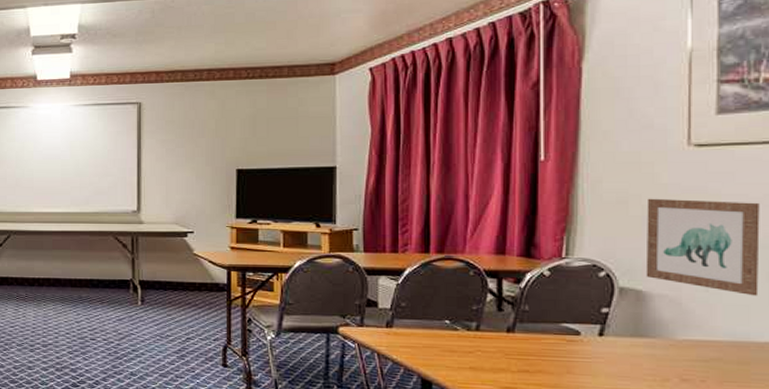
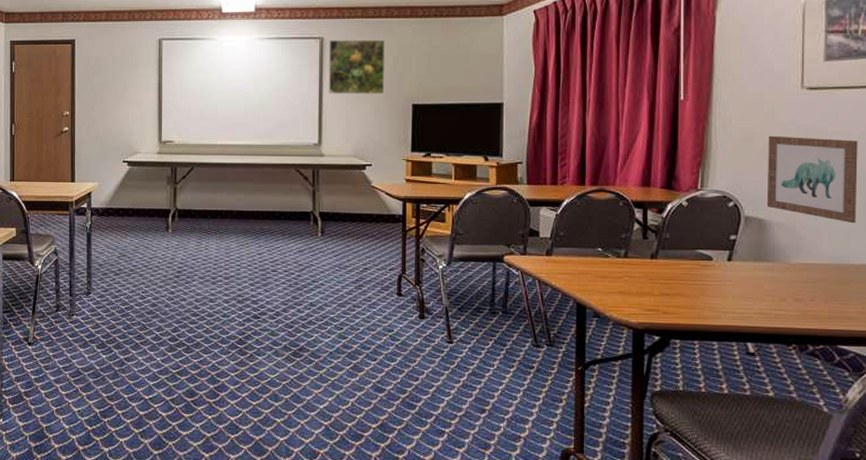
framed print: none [147,103,208,160] -> present [328,39,386,94]

